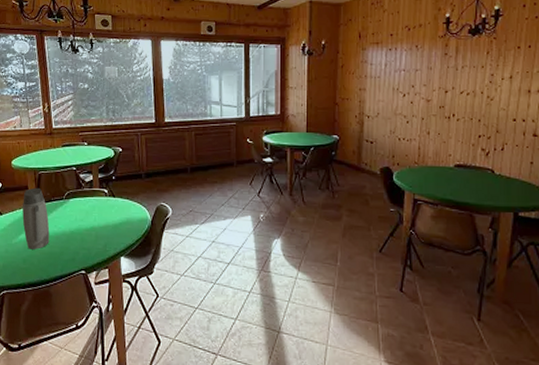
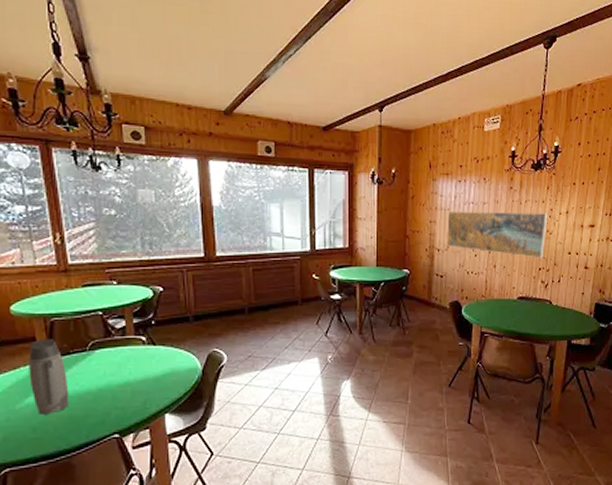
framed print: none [376,79,488,125] -> present [446,212,548,258]

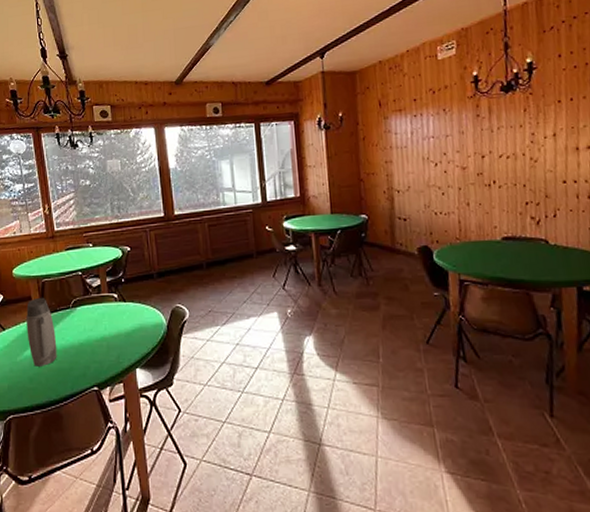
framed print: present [446,212,548,258] -> none [405,138,530,191]

